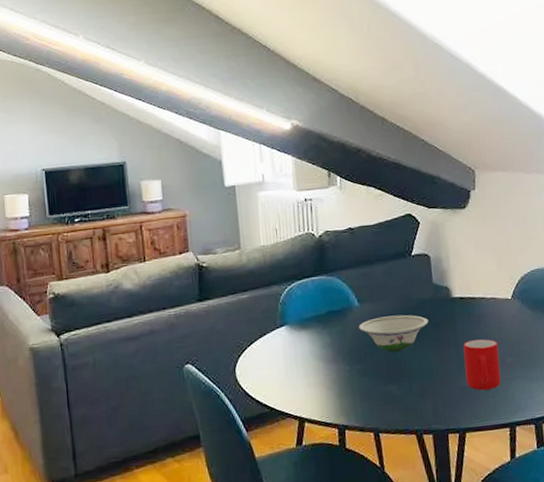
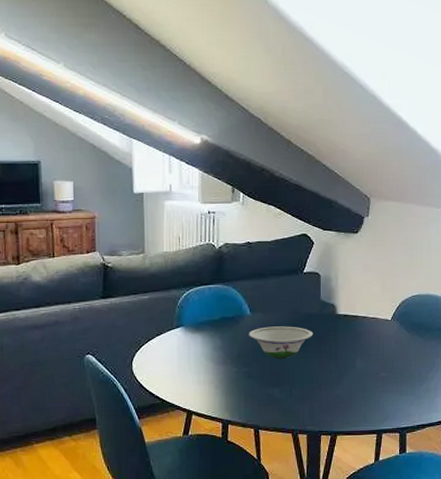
cup: present [463,339,501,391] -> none [342,354,374,400]

